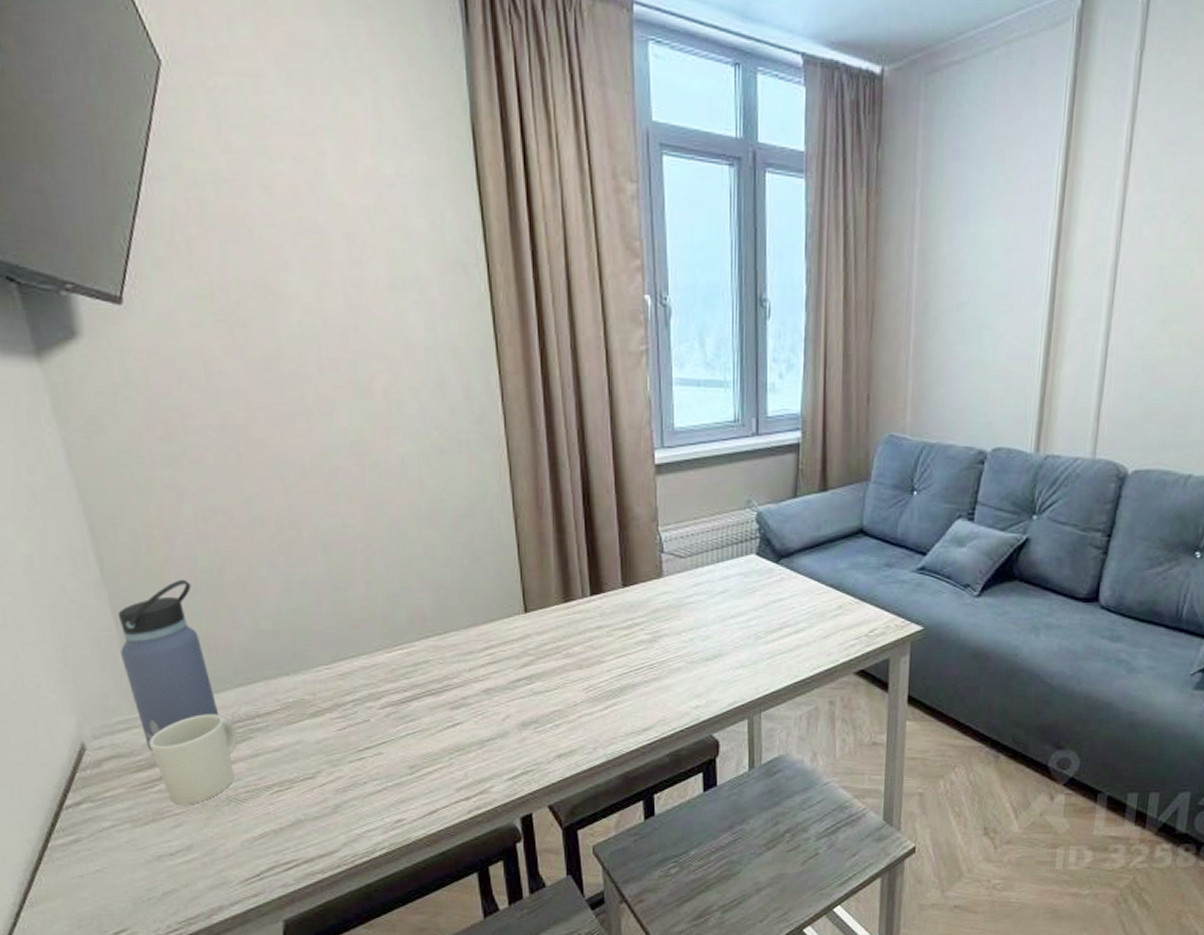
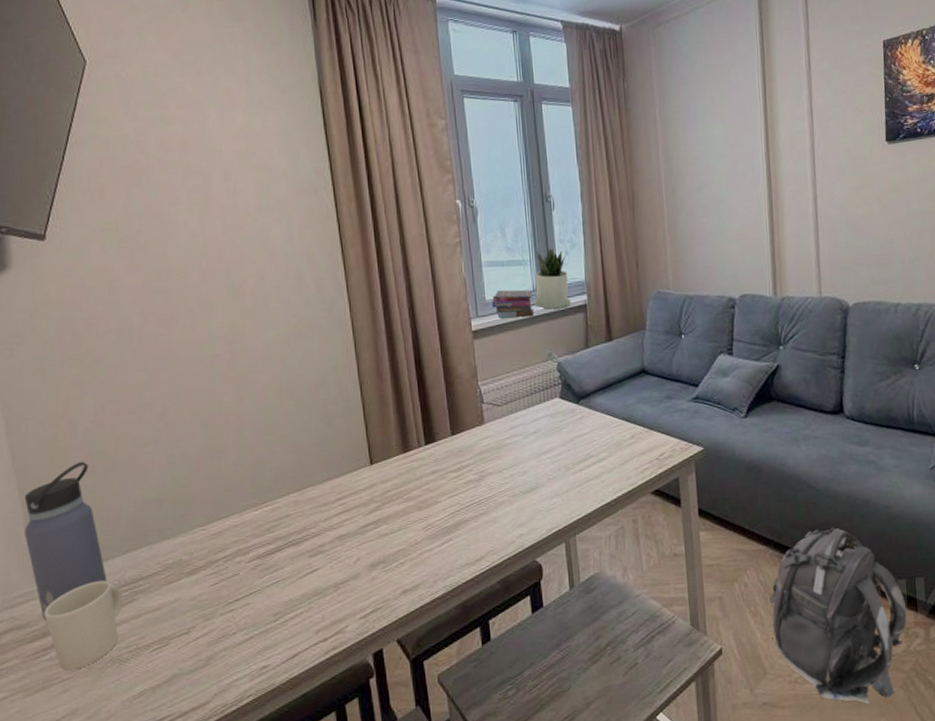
books: none [682,416,734,452] -> present [492,290,533,318]
planter: none [732,369,781,446] -> present [533,248,571,310]
backpack: none [974,730,1134,918] -> present [769,527,907,705]

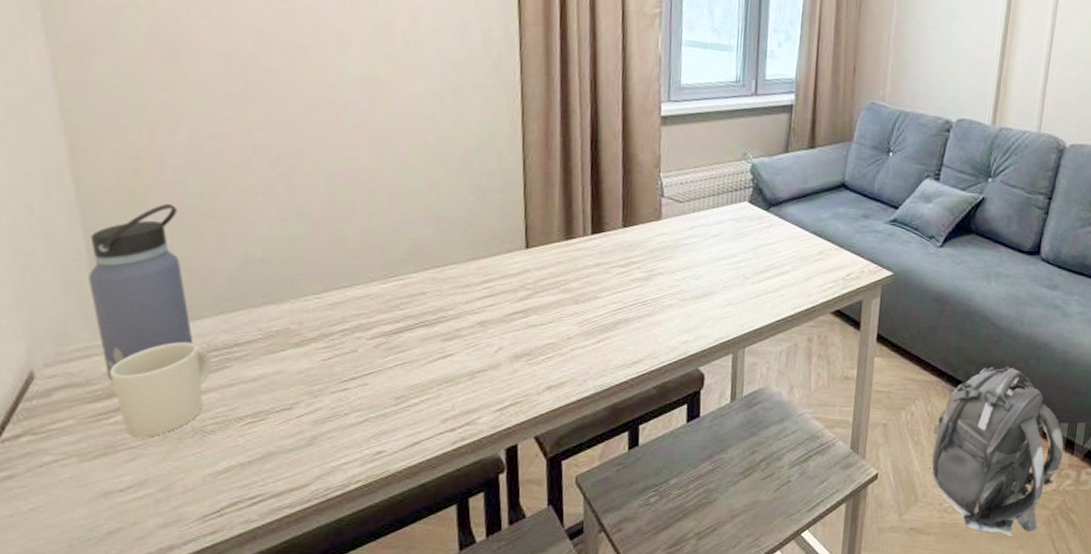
books: present [492,290,533,318] -> none [688,74,736,109]
planter: present [533,248,571,310] -> none [733,37,778,106]

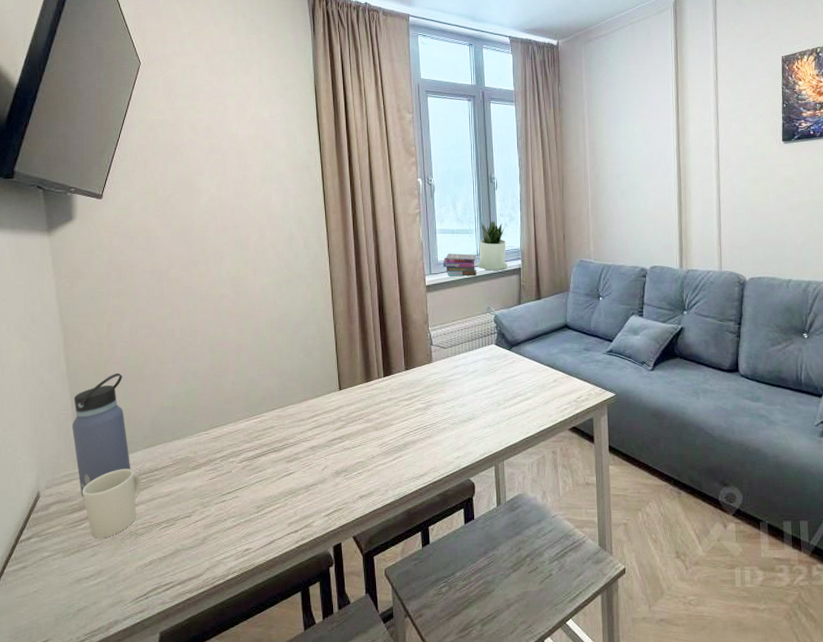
books: none [688,74,736,109] -> present [443,253,477,276]
planter: none [733,37,778,106] -> present [476,221,508,271]
backpack: present [929,367,1064,537] -> none [668,471,792,630]

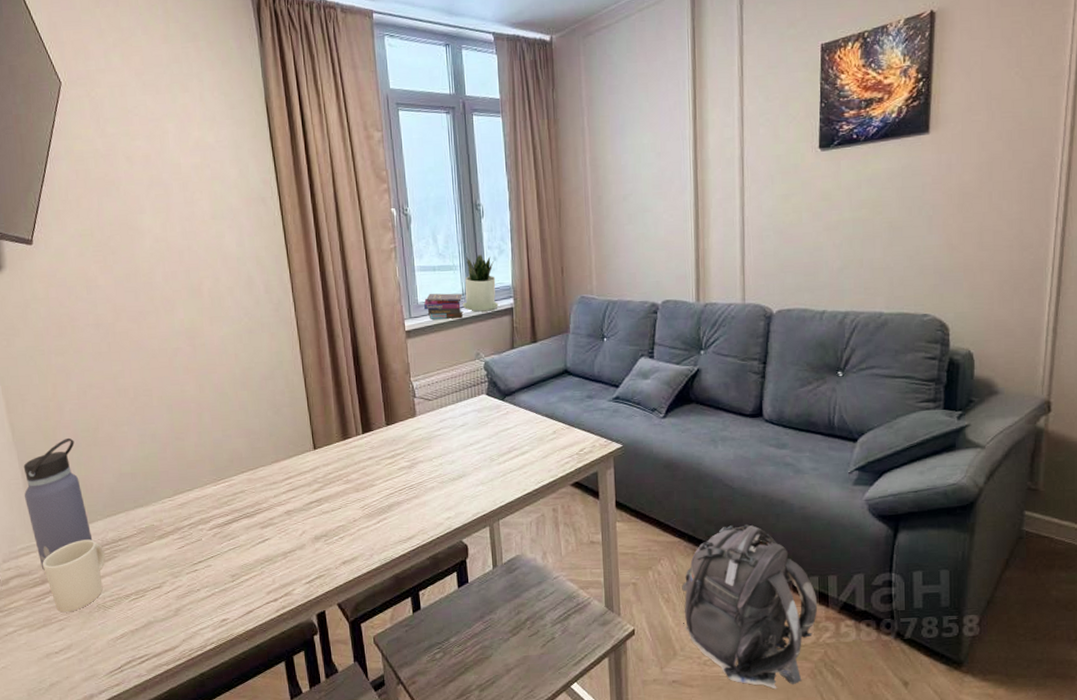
backpack: none [668,471,792,630] -> present [682,524,818,690]

